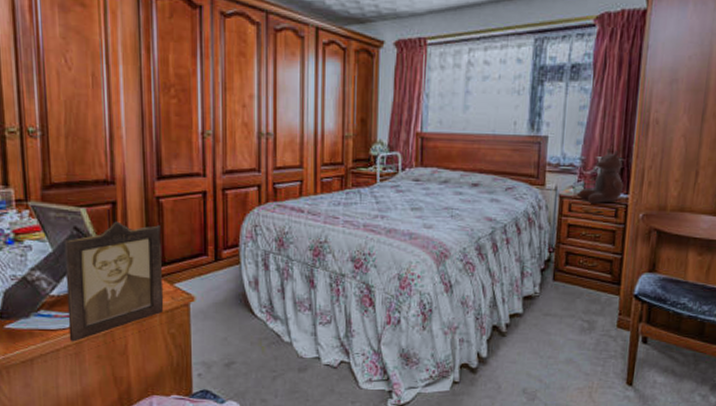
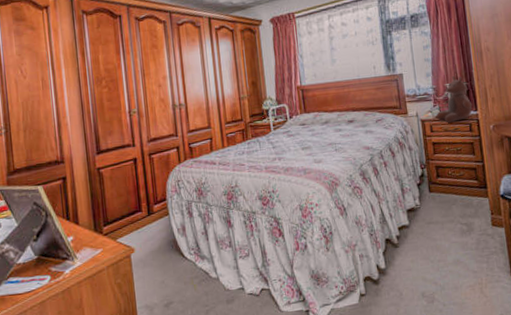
photo frame: present [64,221,164,342] -> none [26,191,110,303]

